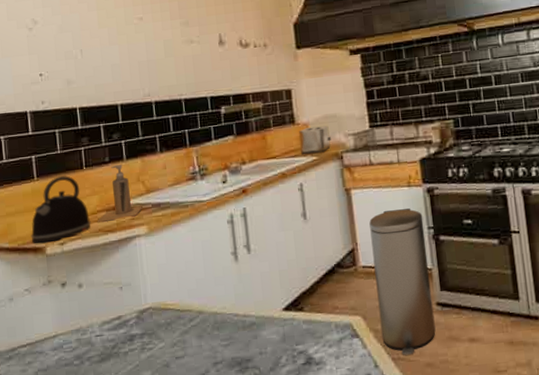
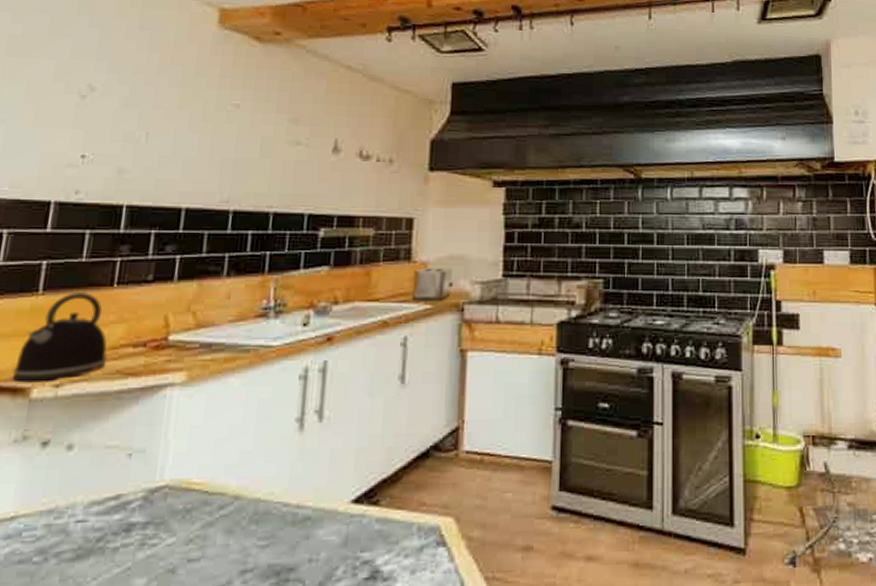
soap dispenser: present [97,164,143,224] -> none [116,285,186,362]
pedal bin: present [369,208,436,356] -> none [476,382,551,575]

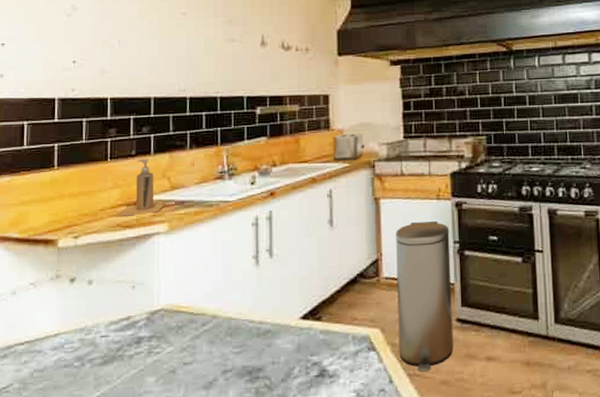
kettle: present [12,293,108,383] -> none [43,166,109,236]
soap dispenser: none [116,285,186,362] -> present [115,158,165,218]
pedal bin: none [476,382,551,575] -> present [396,221,454,373]

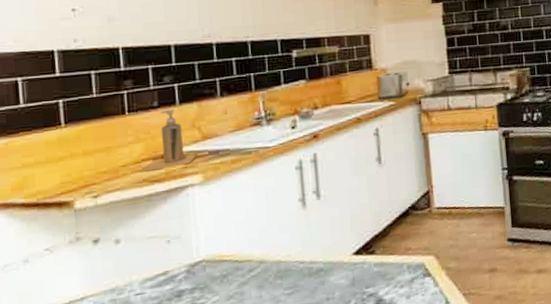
pedal bin: present [396,221,454,373] -> none [445,151,506,291]

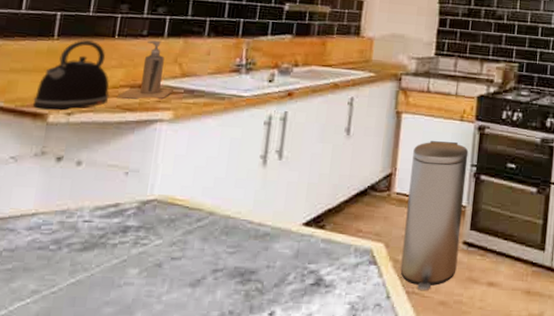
kettle: none [54,122,134,198] -> present [33,40,110,111]
toaster: present [375,71,410,100] -> none [358,42,394,71]
pedal bin: none [445,151,506,291] -> present [400,141,469,291]

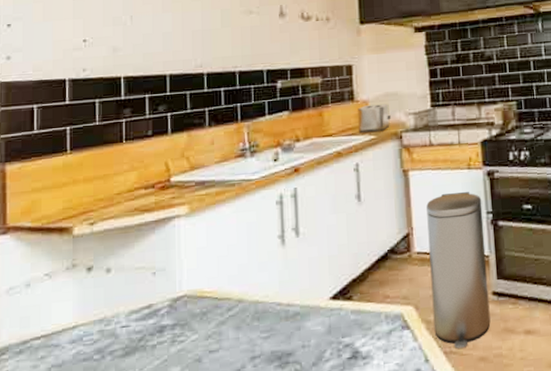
kettle: present [33,40,110,111] -> none [57,149,127,223]
soap dispenser: present [116,40,173,99] -> none [133,138,185,202]
toaster: none [358,42,394,71] -> present [357,104,391,134]

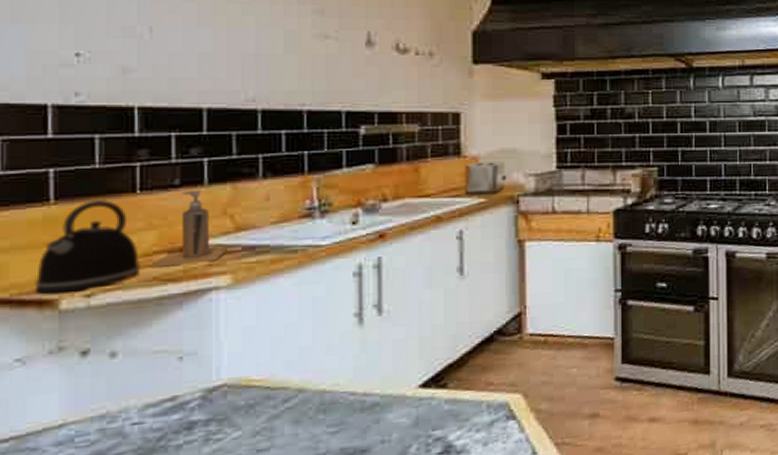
kettle: none [57,149,127,223] -> present [34,200,141,295]
soap dispenser: none [133,138,185,202] -> present [151,189,227,269]
pedal bin: present [426,192,491,350] -> none [544,267,611,440]

